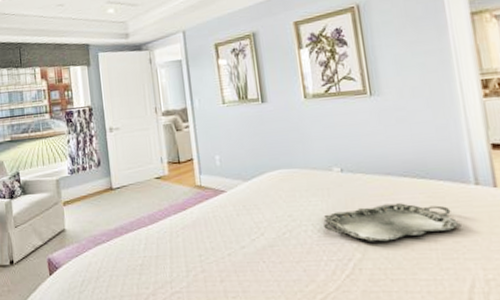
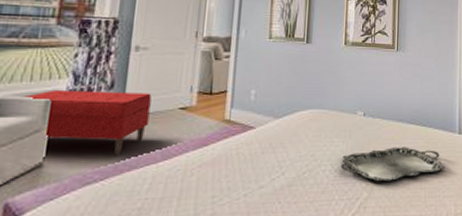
bench: none [41,167,133,221] -> present [24,89,152,156]

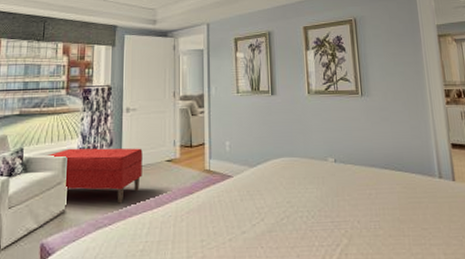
serving tray: present [340,147,445,182] -> none [316,192,428,229]

